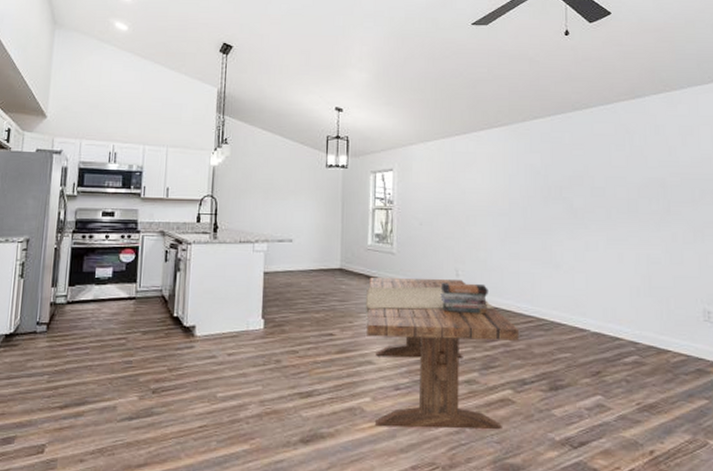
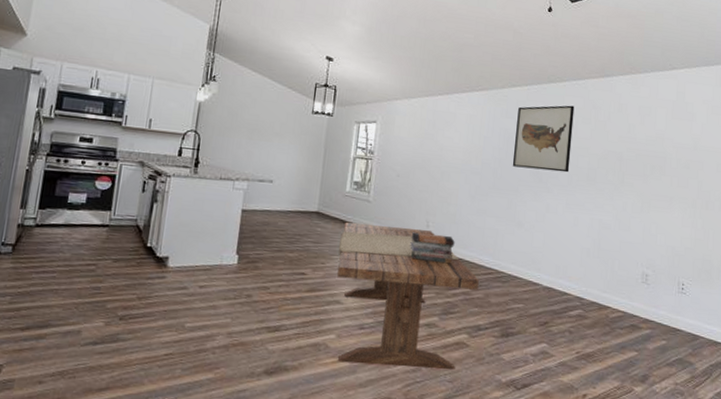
wall art: none [542,132,607,206] -> present [512,105,575,173]

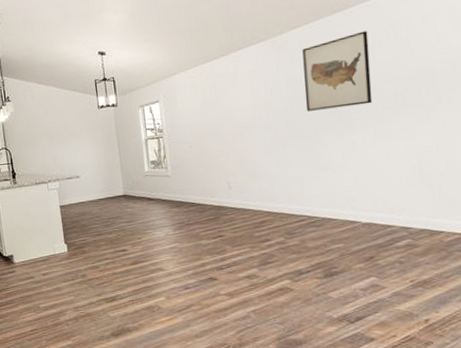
dining table: present [337,221,479,369] -> none [149,191,293,319]
book stack: present [410,232,455,264] -> none [215,192,261,221]

